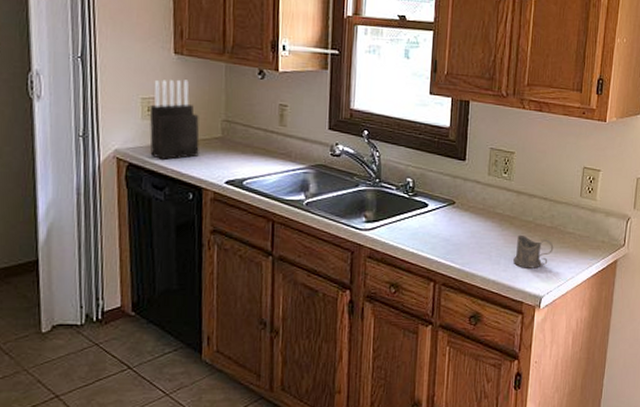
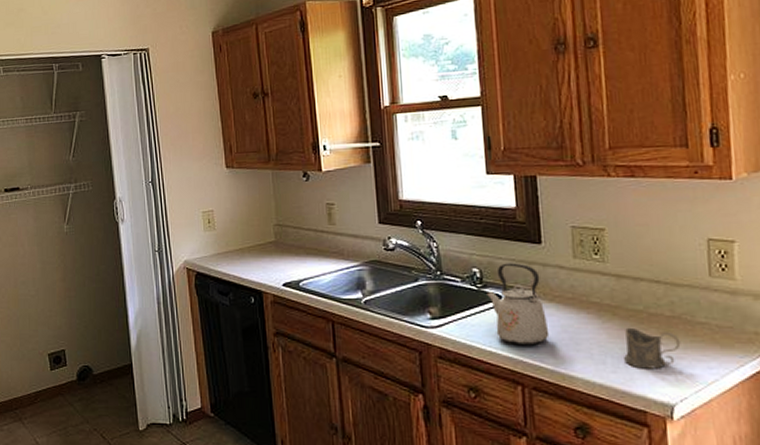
knife block: present [149,79,200,160] -> none [210,190,256,267]
kettle: none [416,175,462,248] -> present [487,263,550,346]

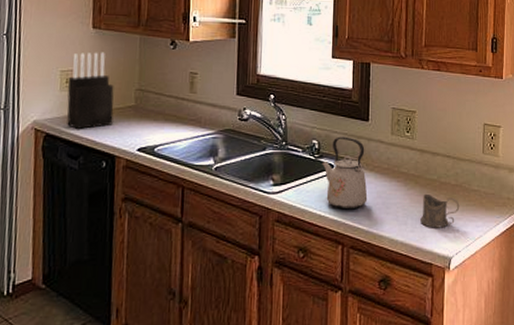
knife block: none [210,190,256,267] -> present [67,52,114,129]

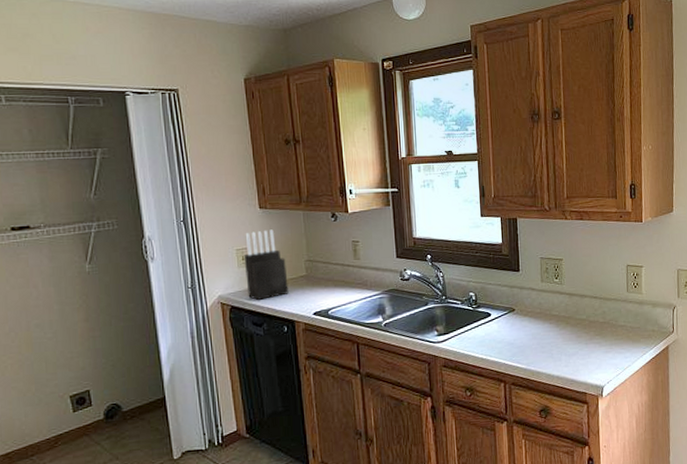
kettle: present [322,136,368,210] -> none [480,287,524,352]
tea glass holder: present [420,193,460,228] -> none [573,332,609,362]

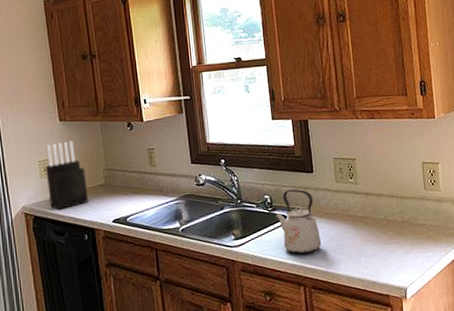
kettle: none [480,287,524,352] -> present [276,189,322,255]

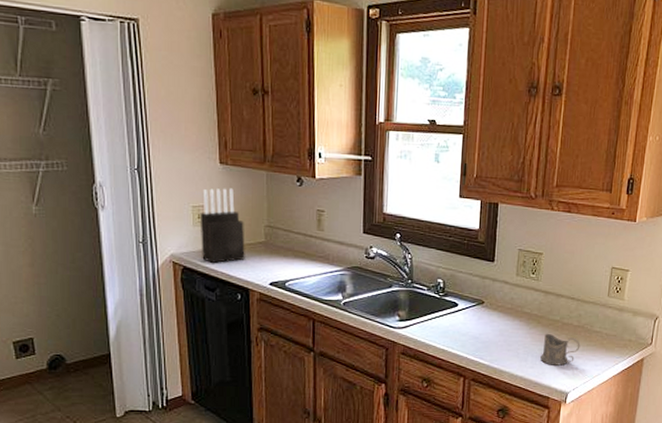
kettle: present [276,189,322,255] -> none [446,276,490,346]
tea glass holder: none [373,232,409,263] -> present [540,333,581,366]

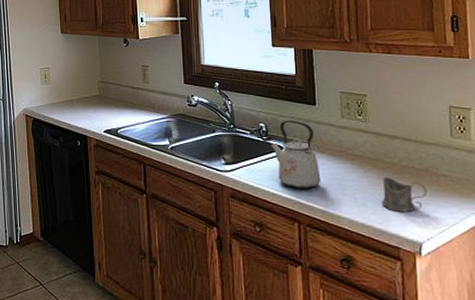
knife block: present [199,188,245,263] -> none [46,52,83,115]
kettle: none [446,276,490,346] -> present [271,120,321,190]

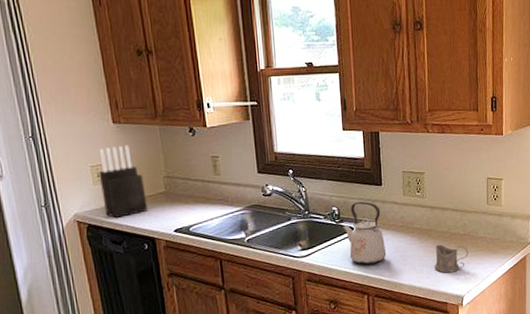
knife block: none [46,52,83,115] -> present [98,145,148,218]

